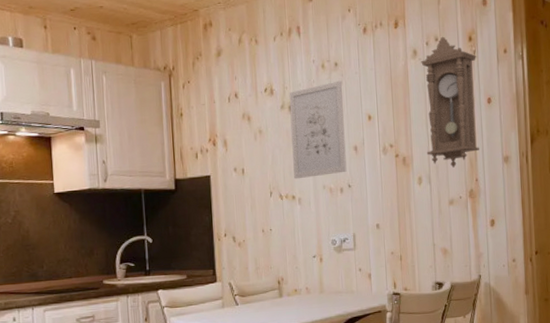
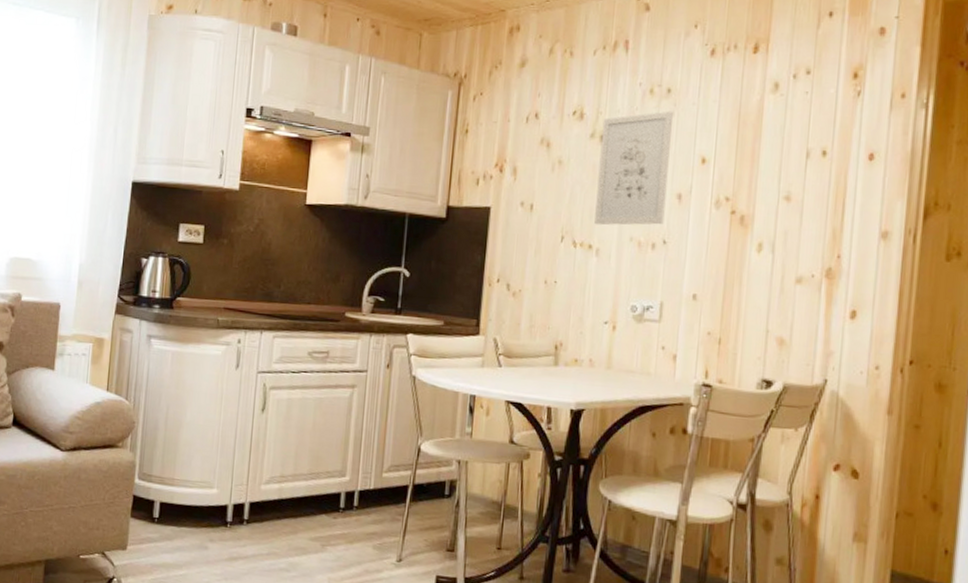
pendulum clock: present [421,36,479,168] -> none [773,69,861,237]

